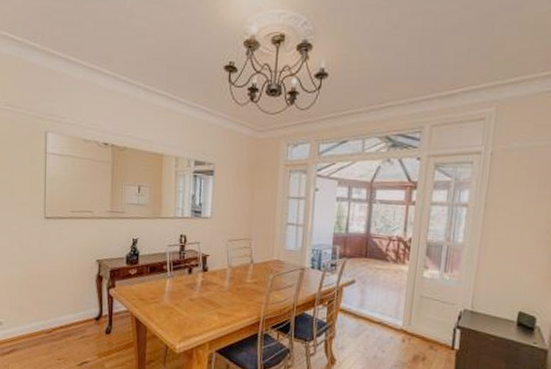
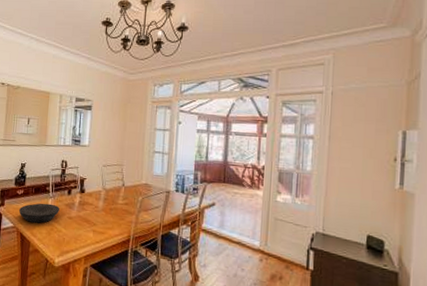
plate: none [133,283,179,306] -> present [19,203,60,223]

